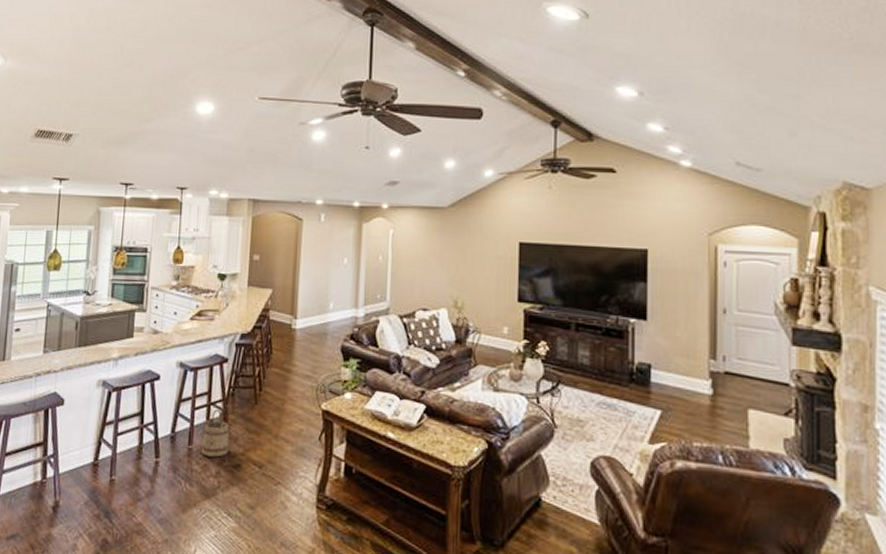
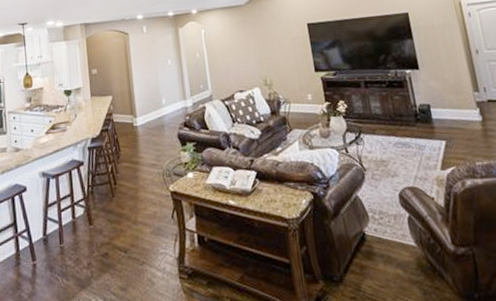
bucket: present [202,409,230,458] -> none [71,207,96,251]

